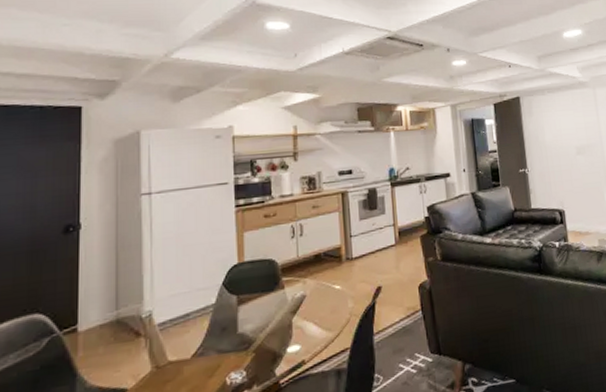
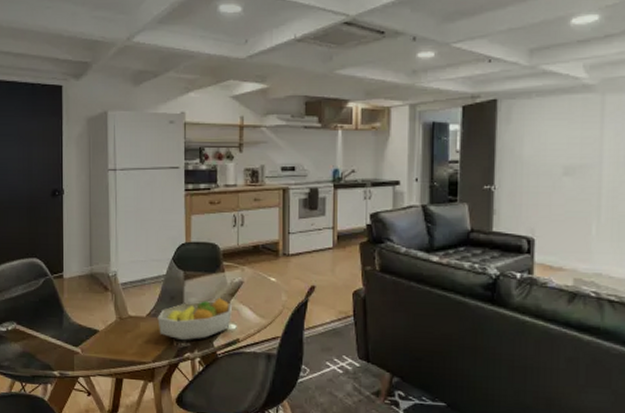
fruit bowl: none [206,318,296,378] -> present [157,297,233,341]

